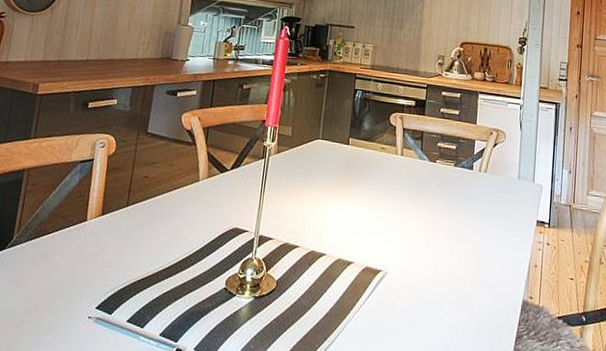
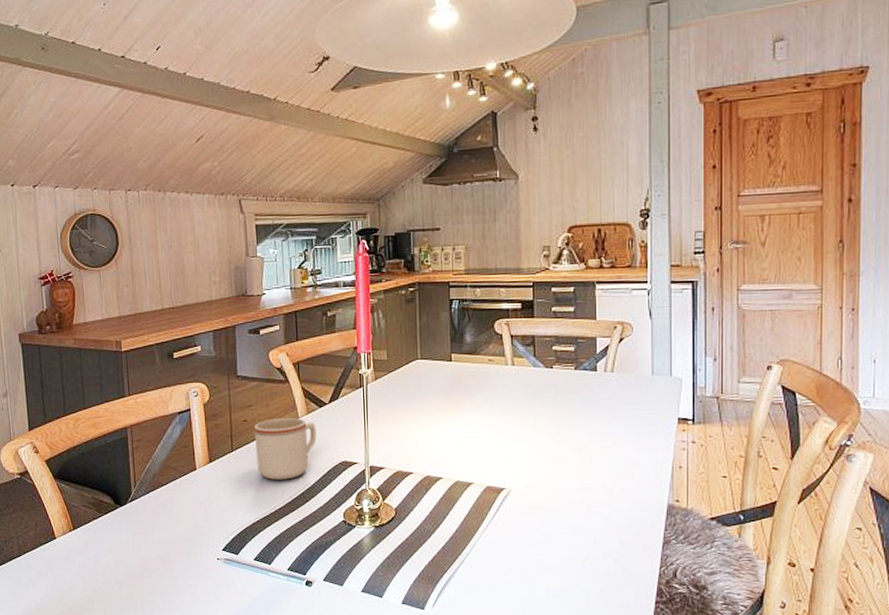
mug: none [149,178,215,241] -> present [254,418,317,480]

